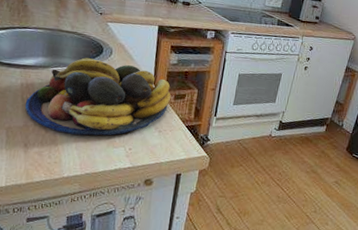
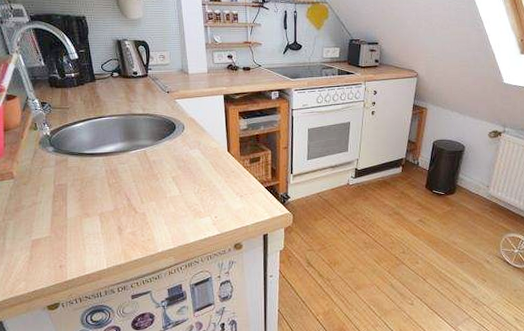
fruit bowl: present [24,57,171,136] -> none [112,136,247,211]

